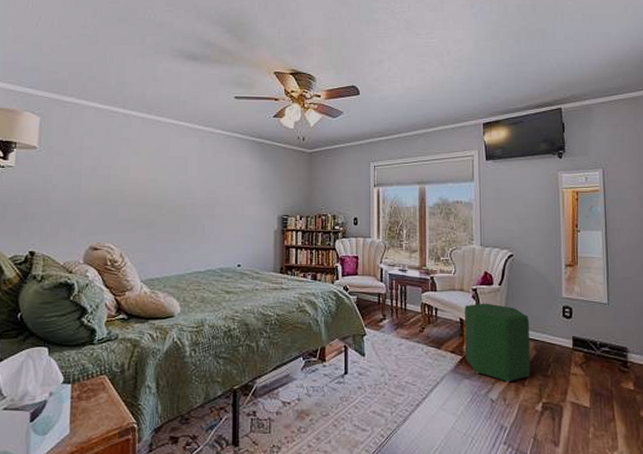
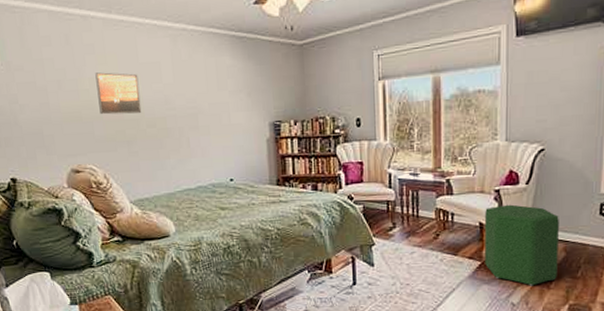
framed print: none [126,162,166,199] -> present [95,72,142,115]

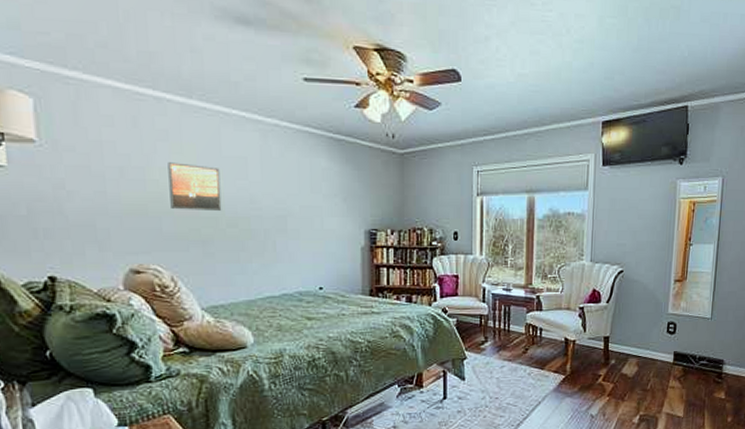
ottoman: present [485,204,559,286] -> none [568,321,634,399]

